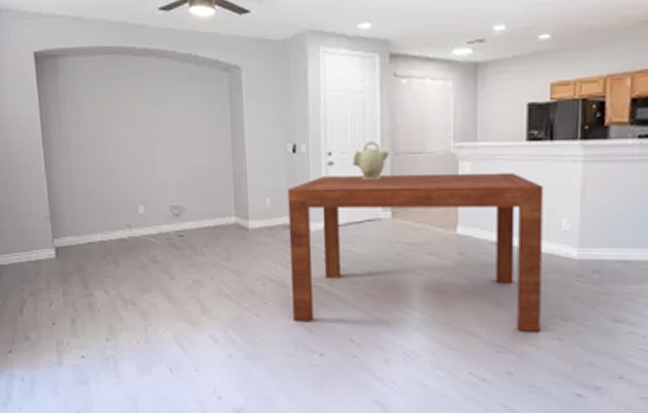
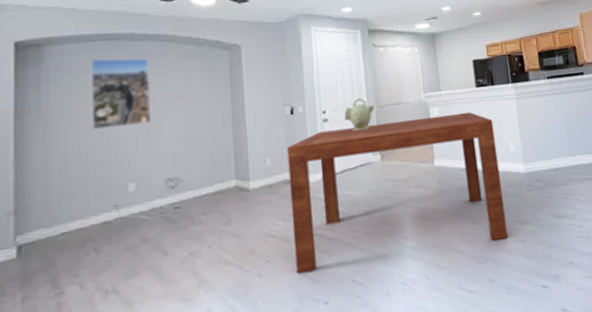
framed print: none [98,74,155,148] -> present [90,58,150,129]

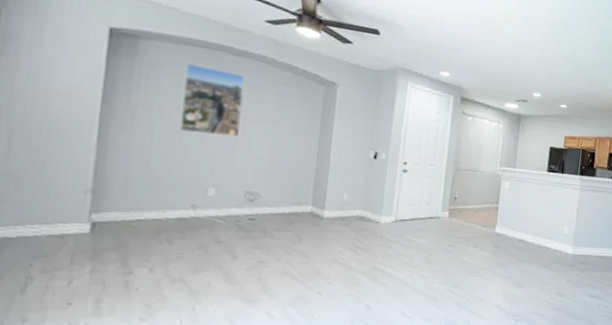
dining table: present [287,111,508,274] -> none [354,180,555,305]
vessel: present [344,98,374,131] -> none [423,158,452,187]

